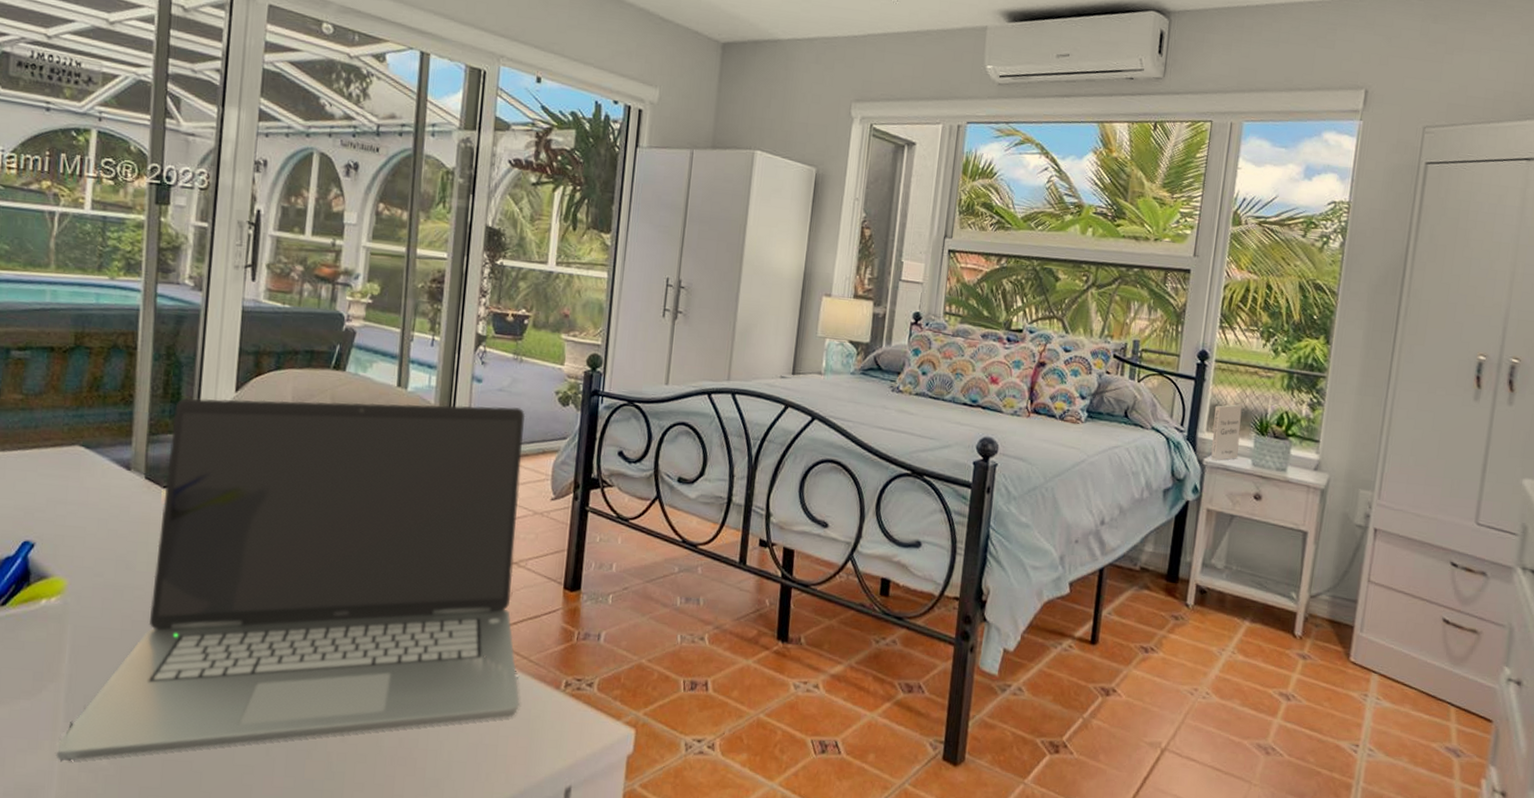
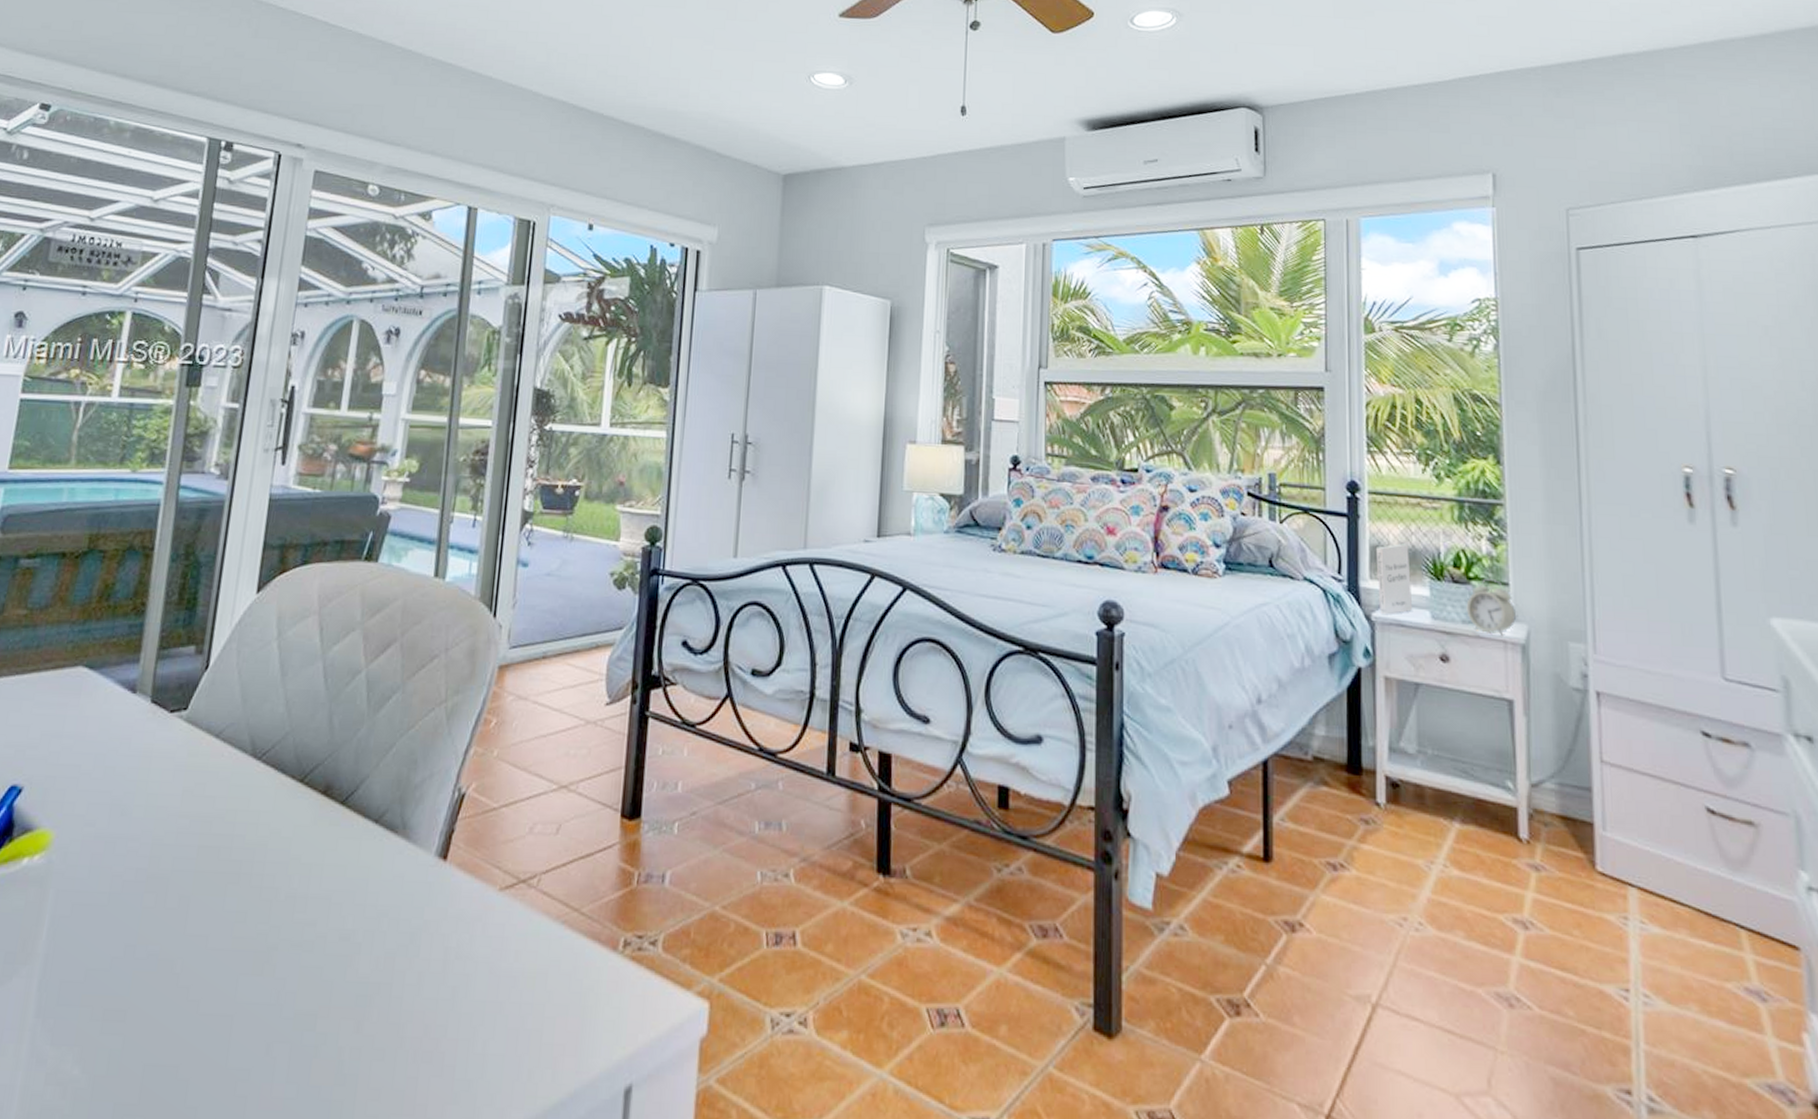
laptop: present [54,398,526,761] -> none [19,594,577,1072]
alarm clock: none [1281,436,1321,481] -> present [1466,578,1516,635]

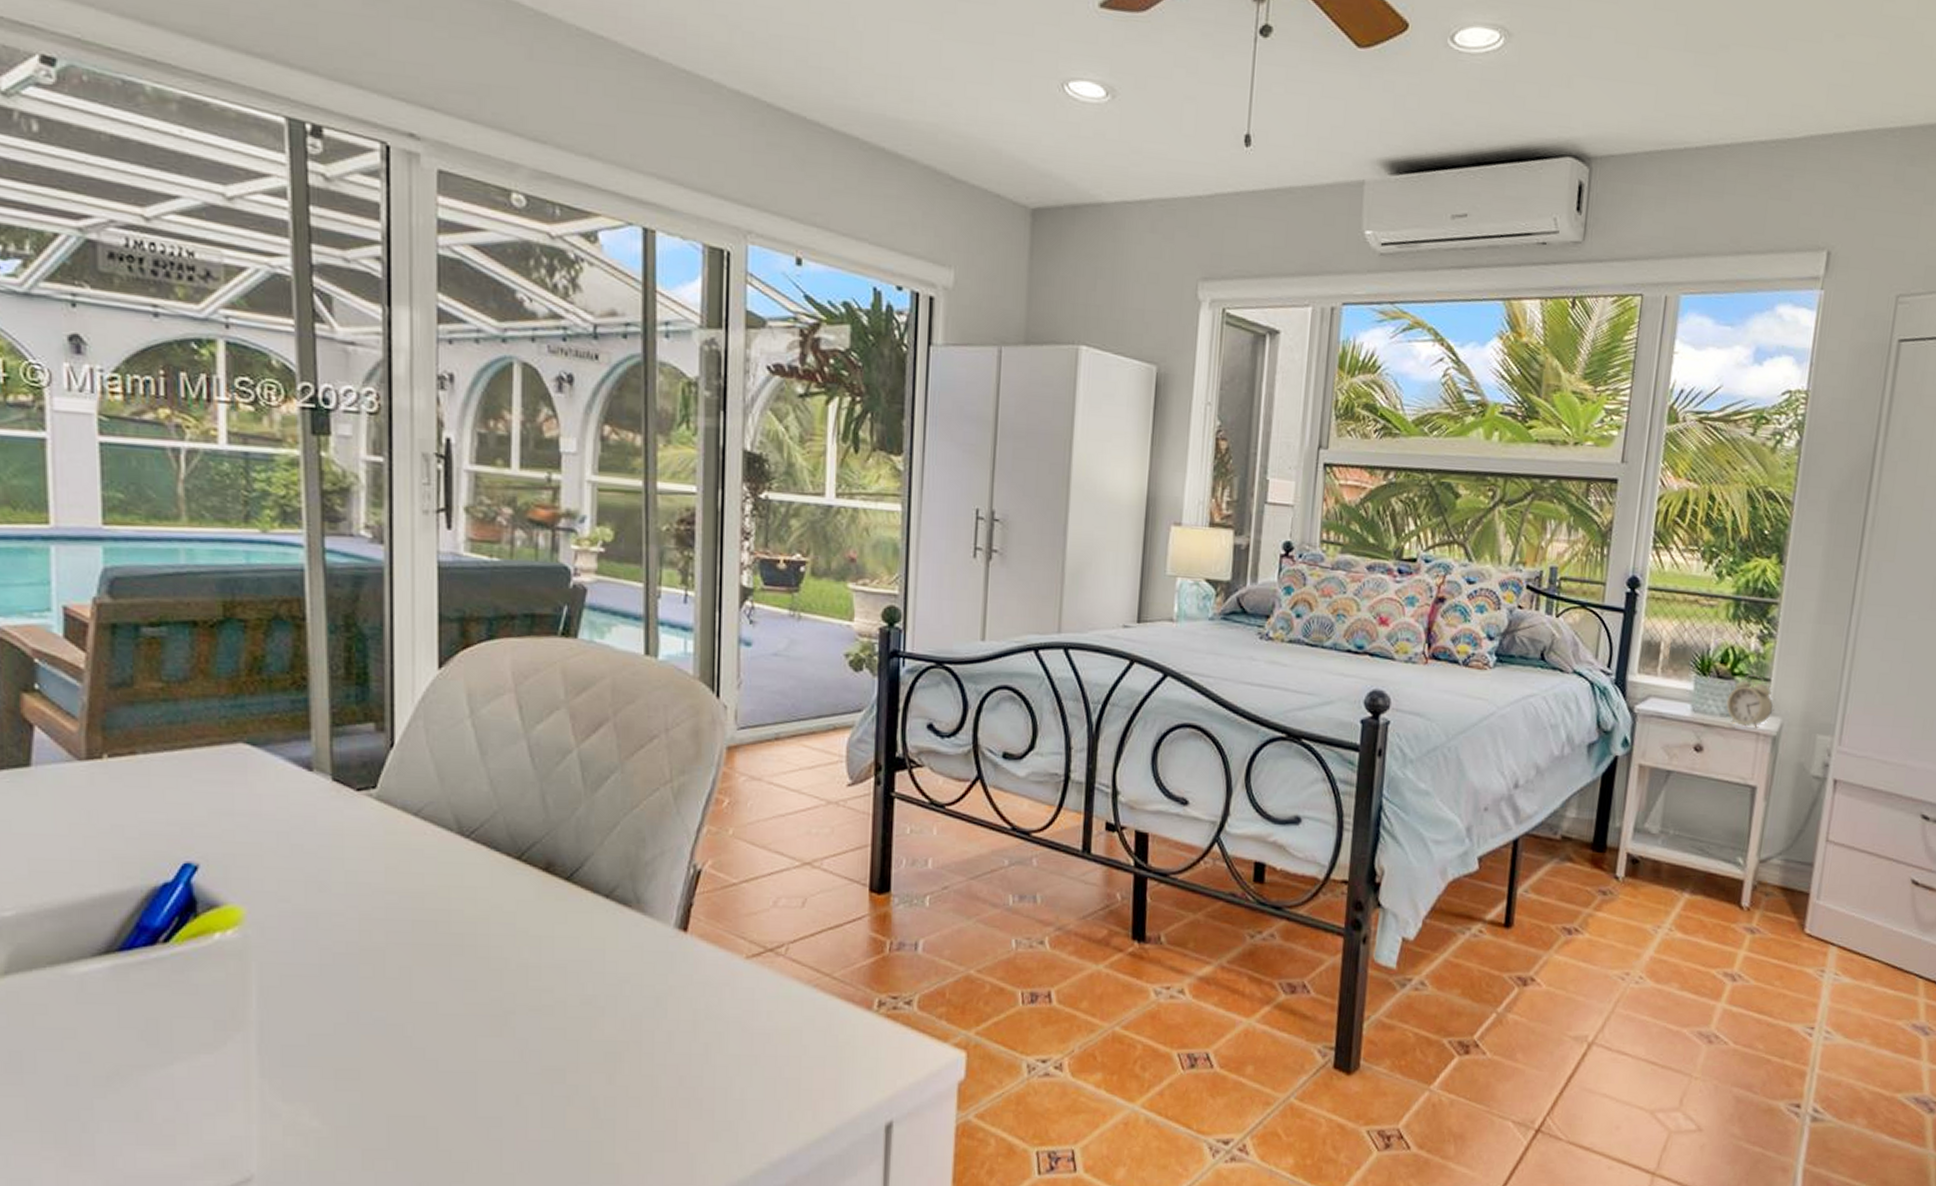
book: present [1375,543,1413,616] -> none [1643,639,1680,708]

